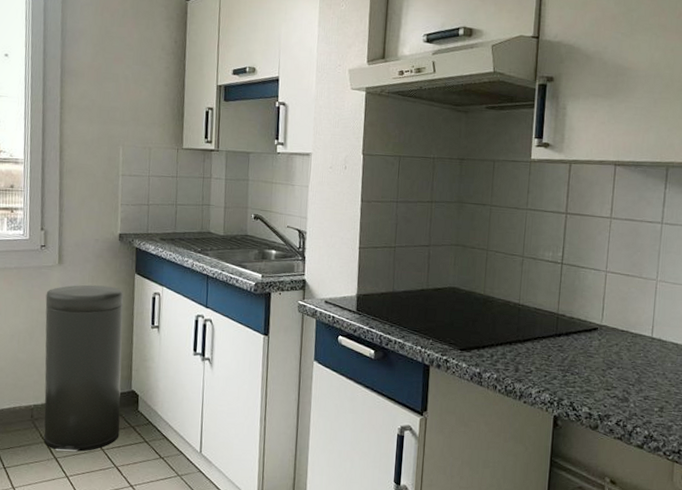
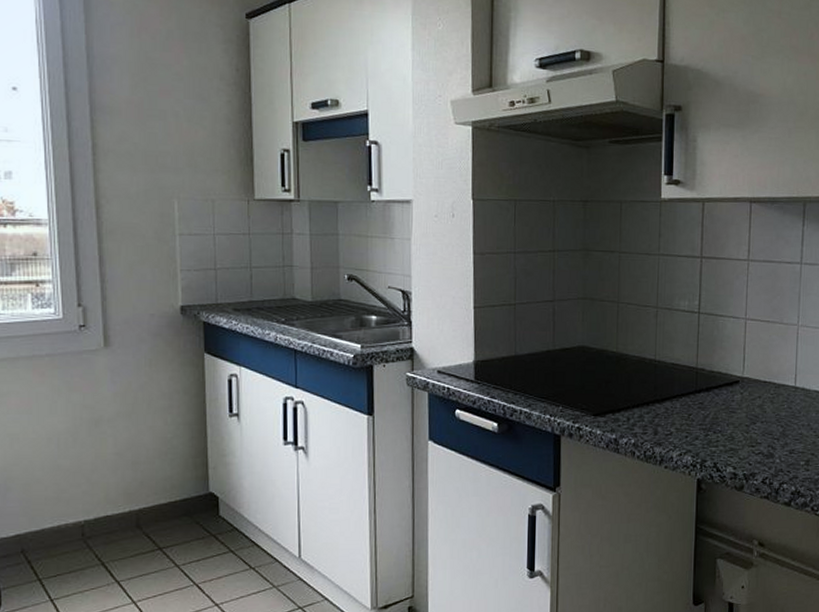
pedal bin: present [43,284,124,453] -> none [90,370,198,575]

